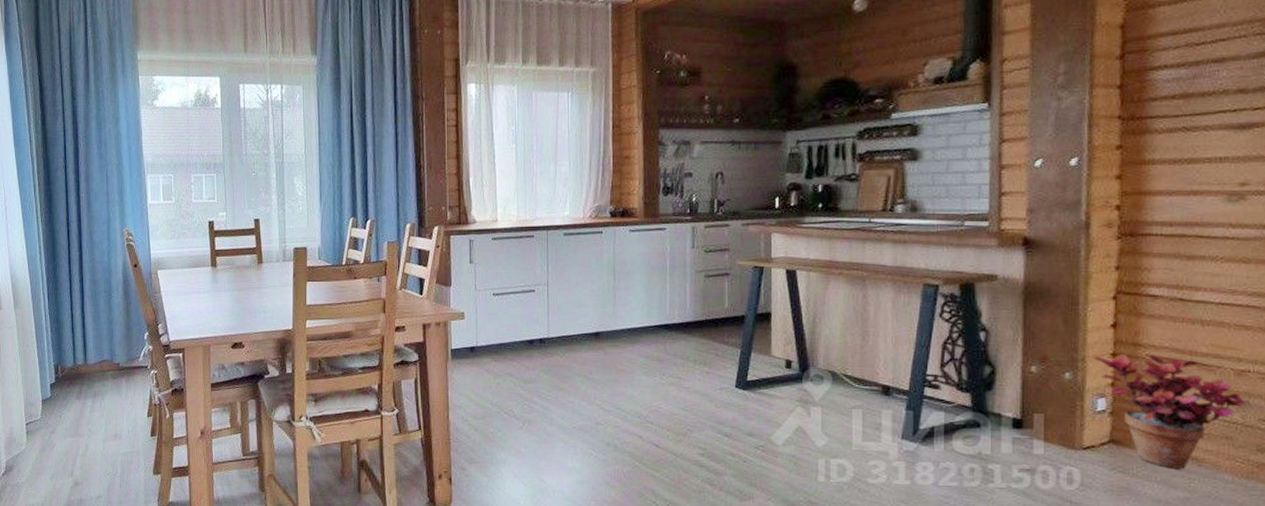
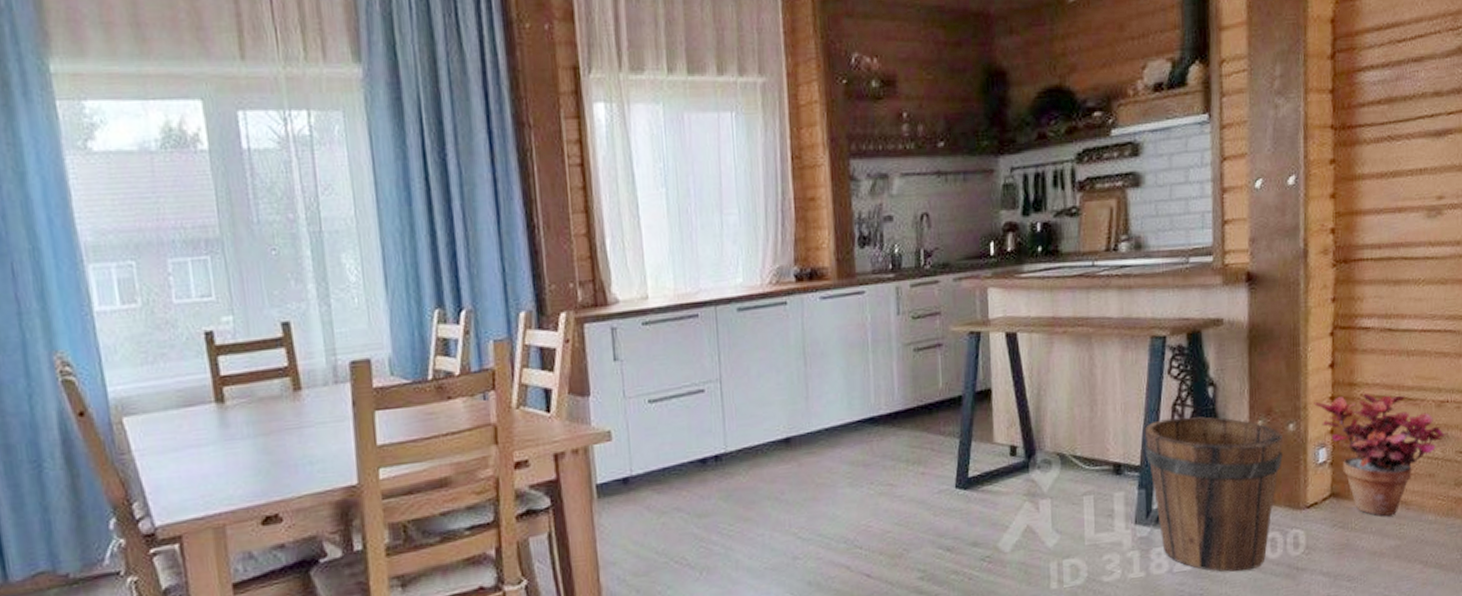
bucket: none [914,354,1057,496] -> present [1144,416,1283,572]

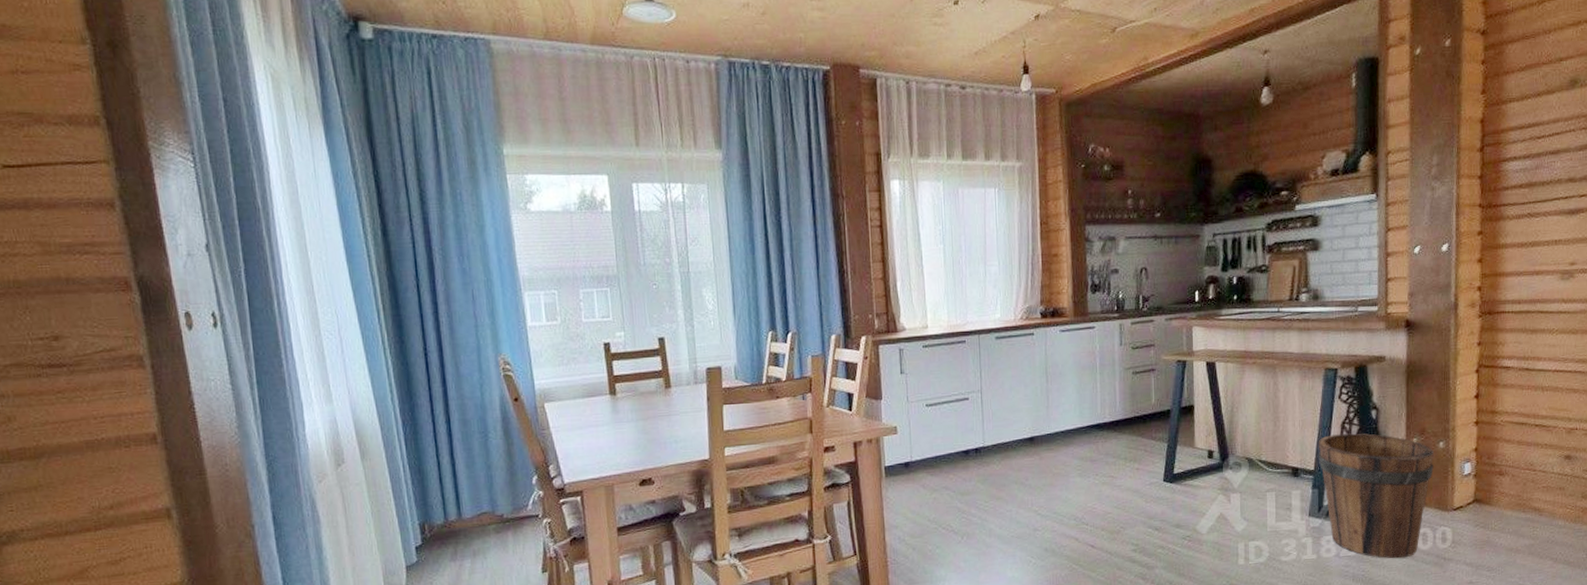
potted plant: present [1314,393,1448,516] -> none [1461,419,1577,520]

